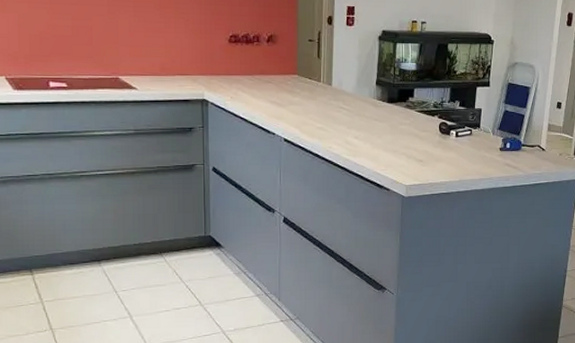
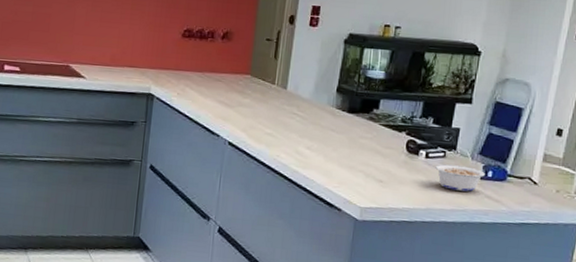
legume: none [458,141,504,162] -> present [427,162,485,192]

